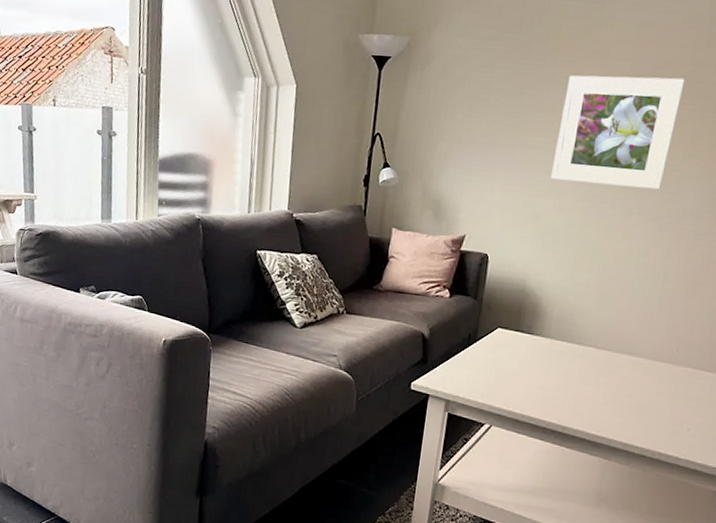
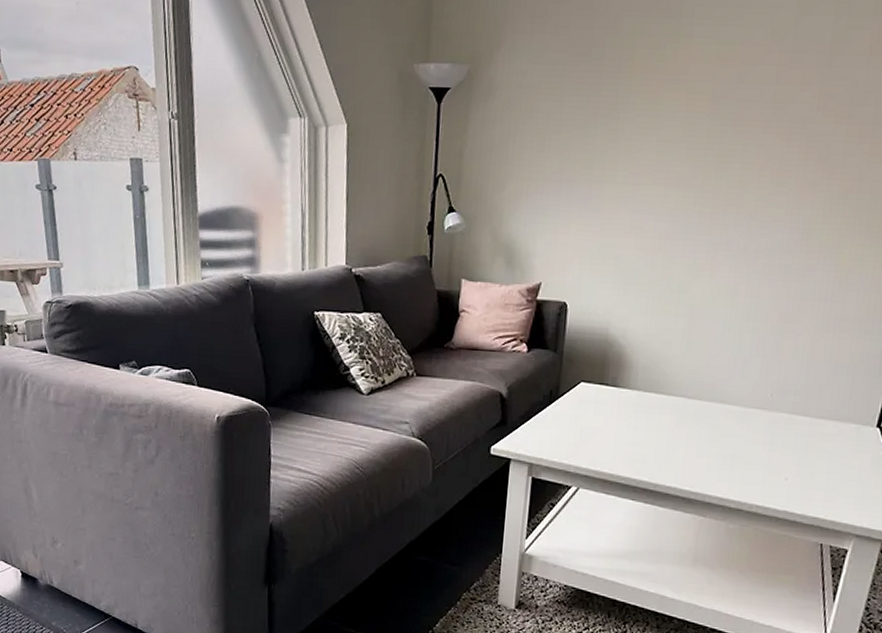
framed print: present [550,75,685,190] -> none [630,98,770,222]

